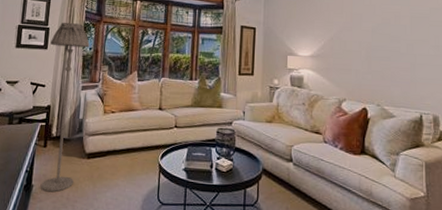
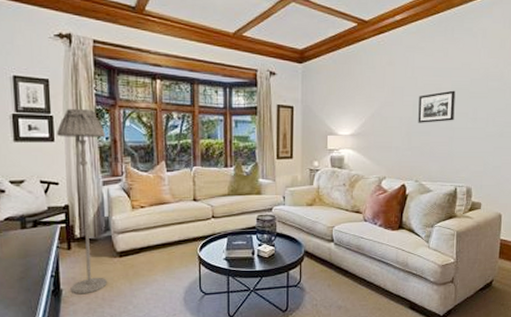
picture frame: none [377,18,415,49] -> present [418,90,456,123]

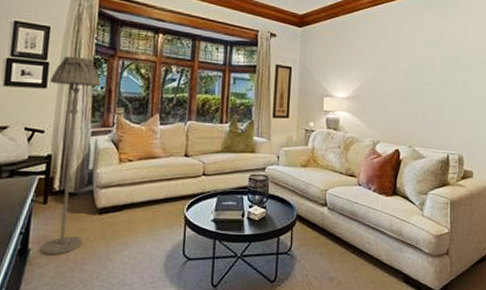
picture frame: present [418,90,456,123] -> none [411,61,445,91]

